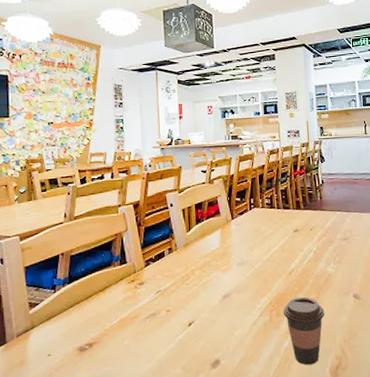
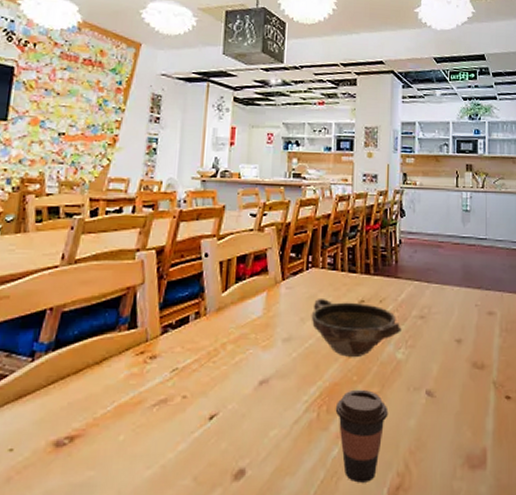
bowl: none [257,231,330,274] -> present [311,299,402,358]

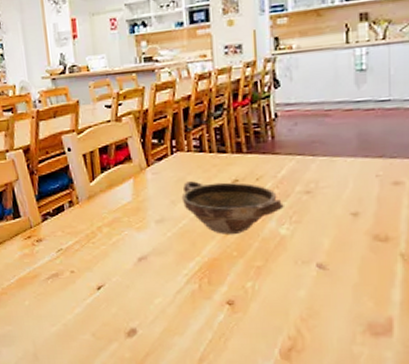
coffee cup: present [335,389,389,483] -> none [216,263,275,344]

